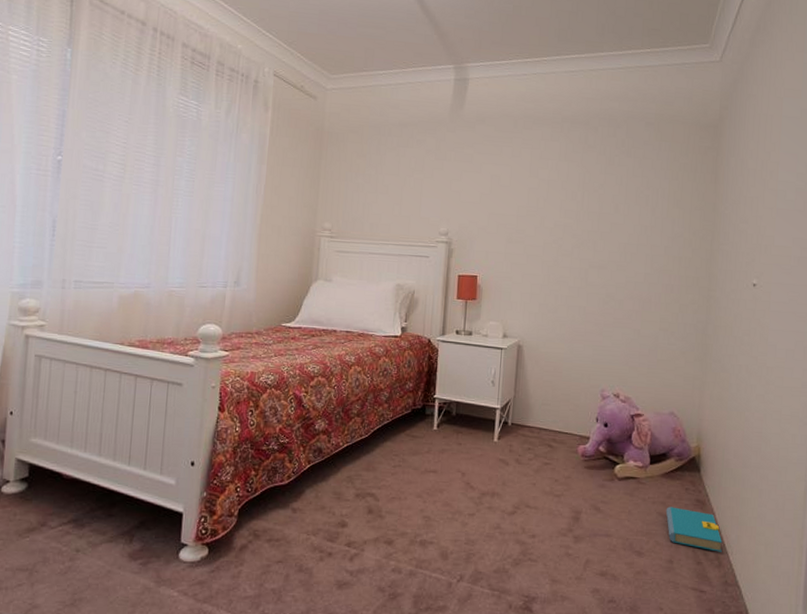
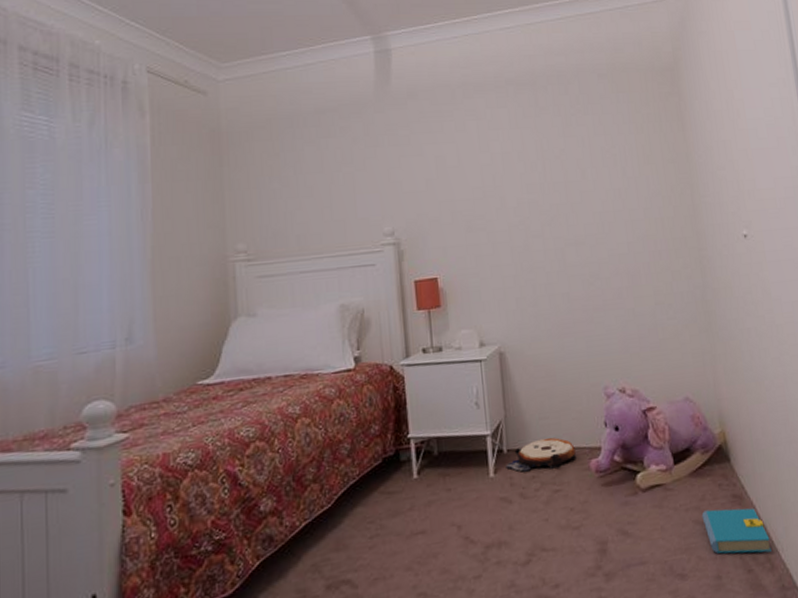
plush toy: none [508,420,568,446] -> present [506,438,576,472]

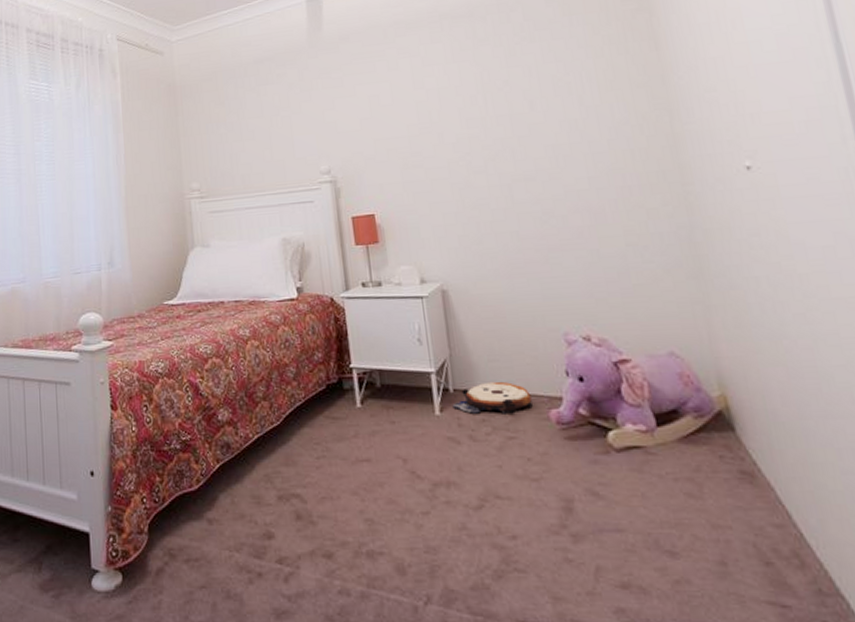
book: present [701,507,772,554] -> none [696,483,800,546]

